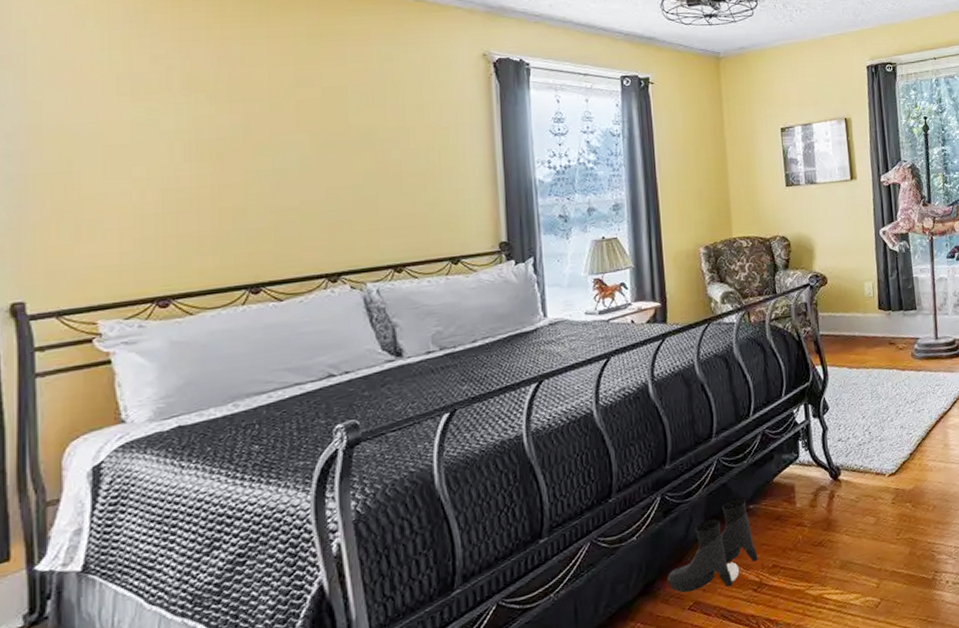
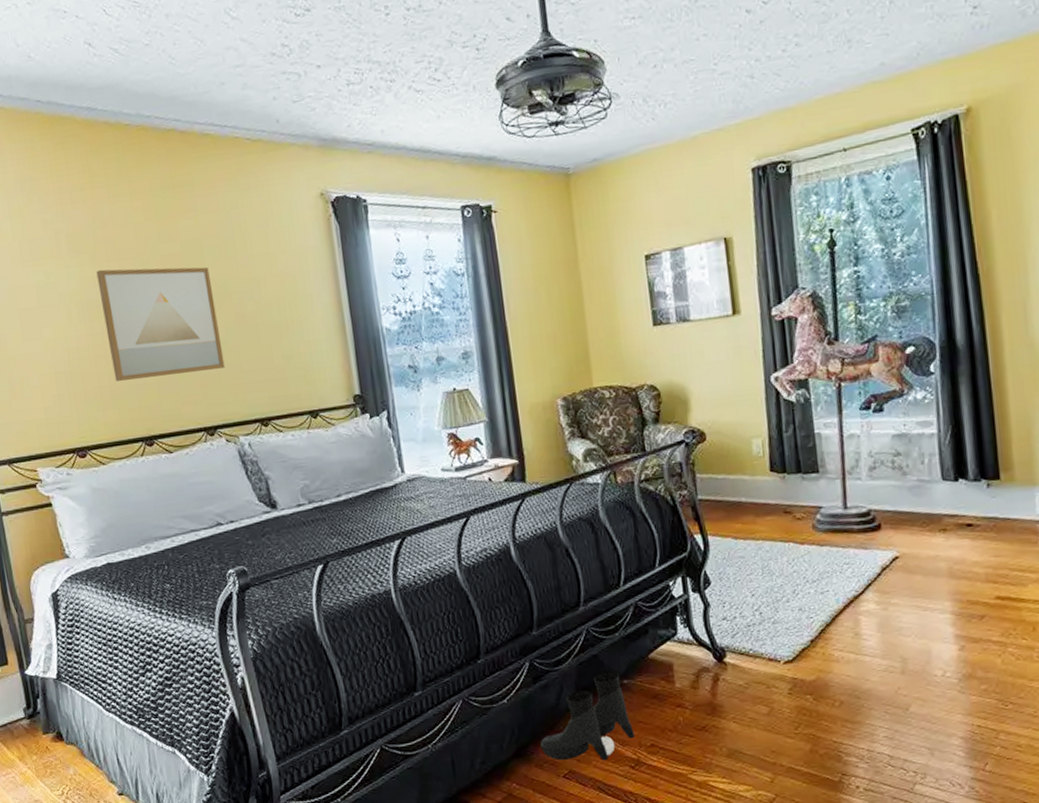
wall art: none [214,109,359,225] -> present [96,267,225,381]

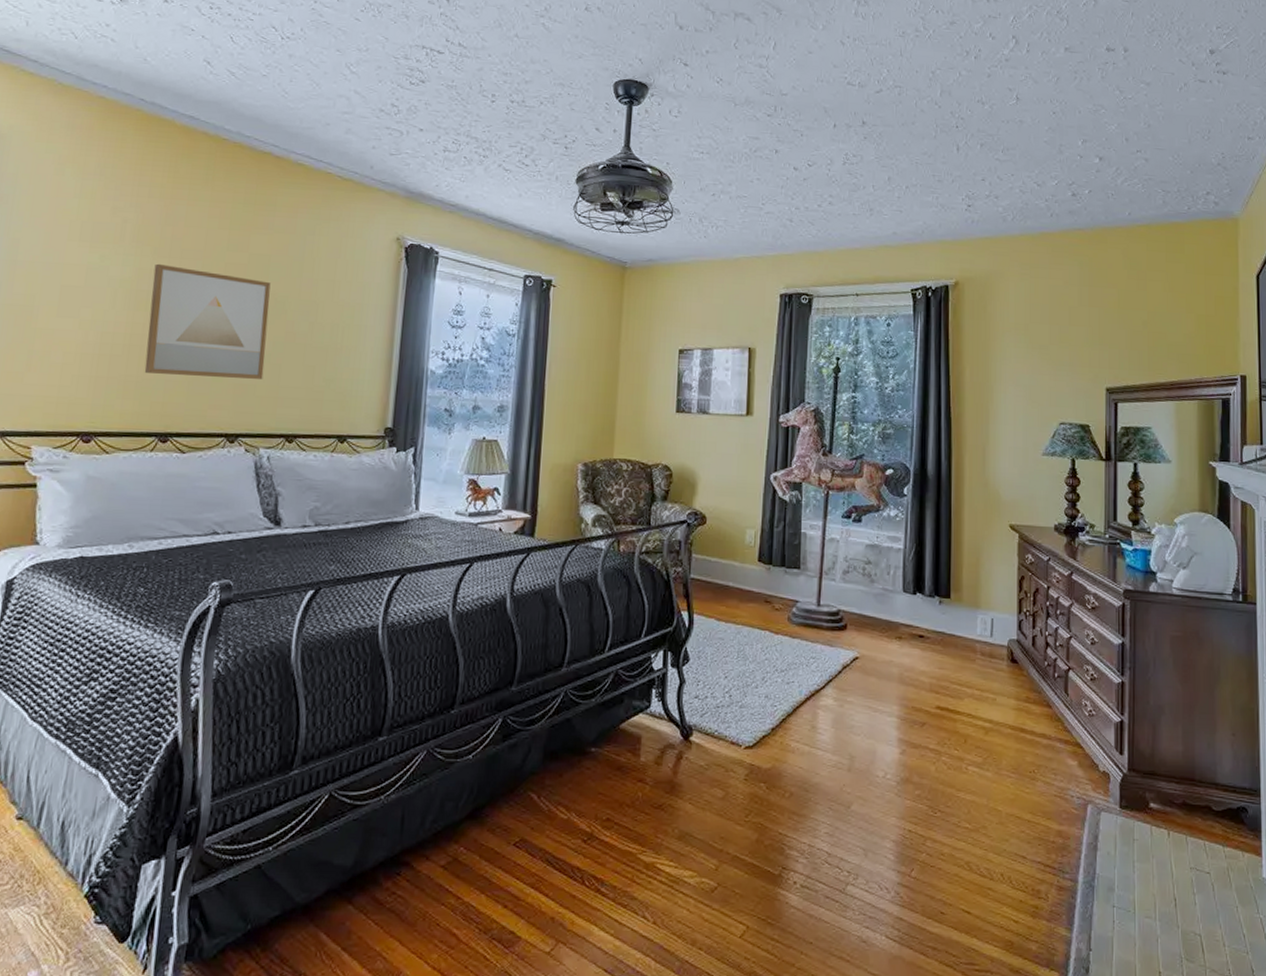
boots: present [540,671,635,761] -> none [497,737,593,831]

